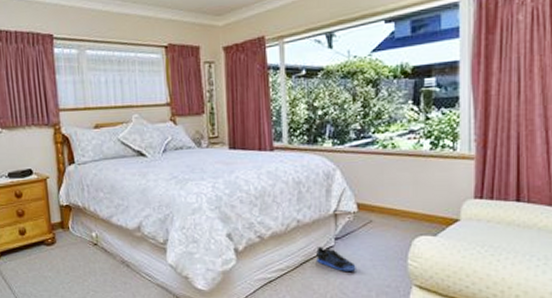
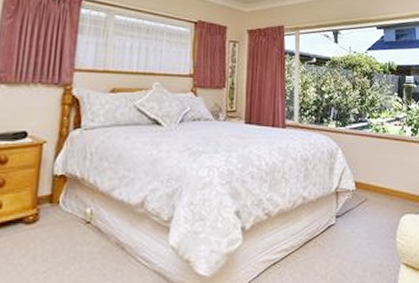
sneaker: present [316,246,356,271] -> none [319,224,354,250]

